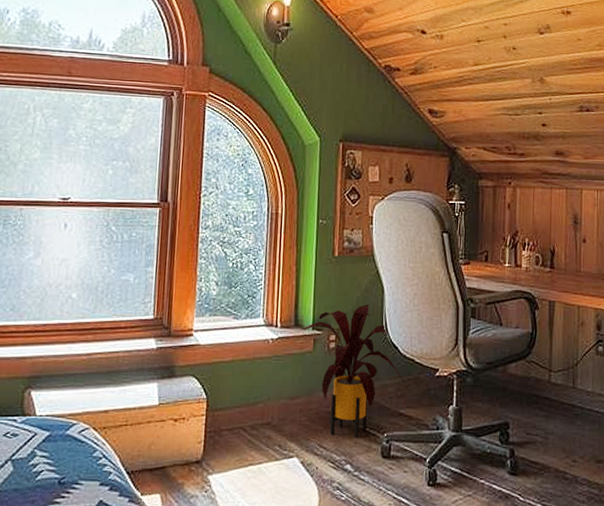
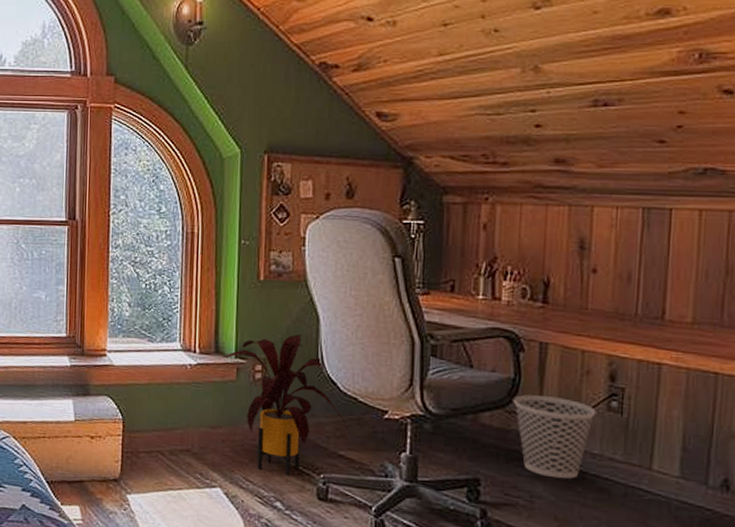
wastebasket: none [531,346,589,416] -> present [512,395,596,479]

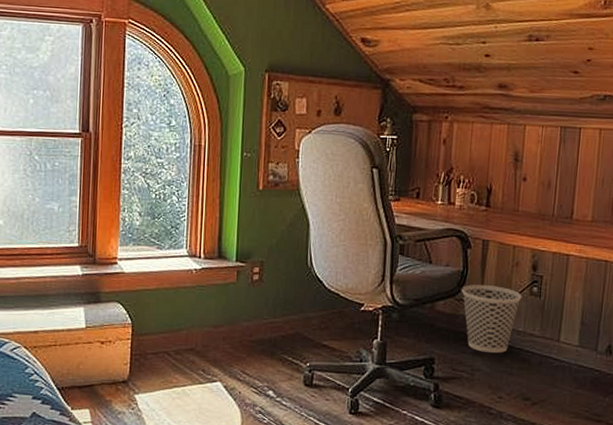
house plant: present [222,334,346,476] -> none [224,238,329,367]

